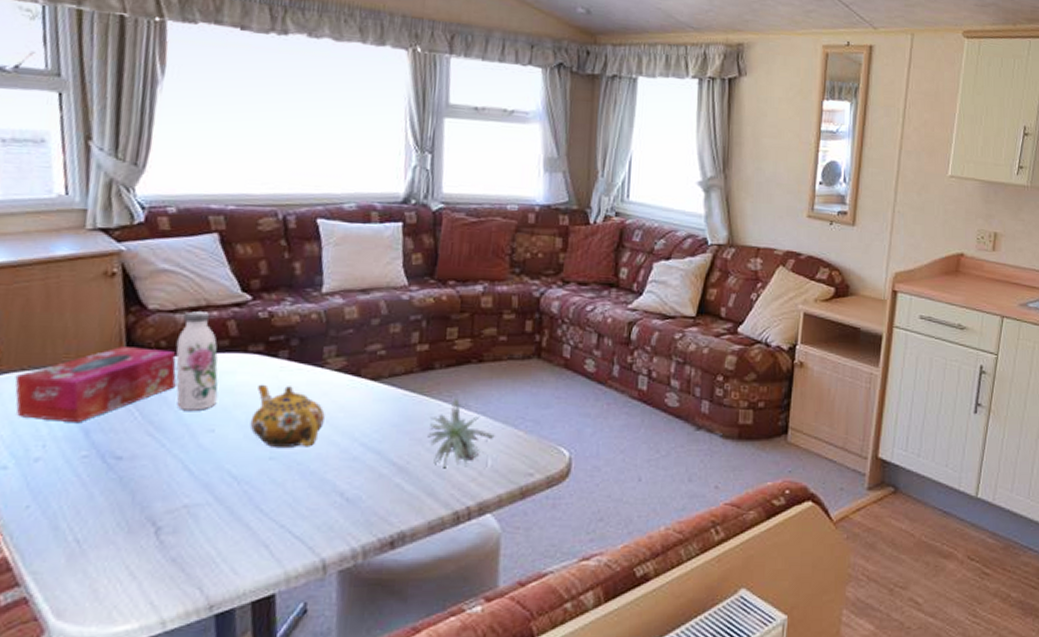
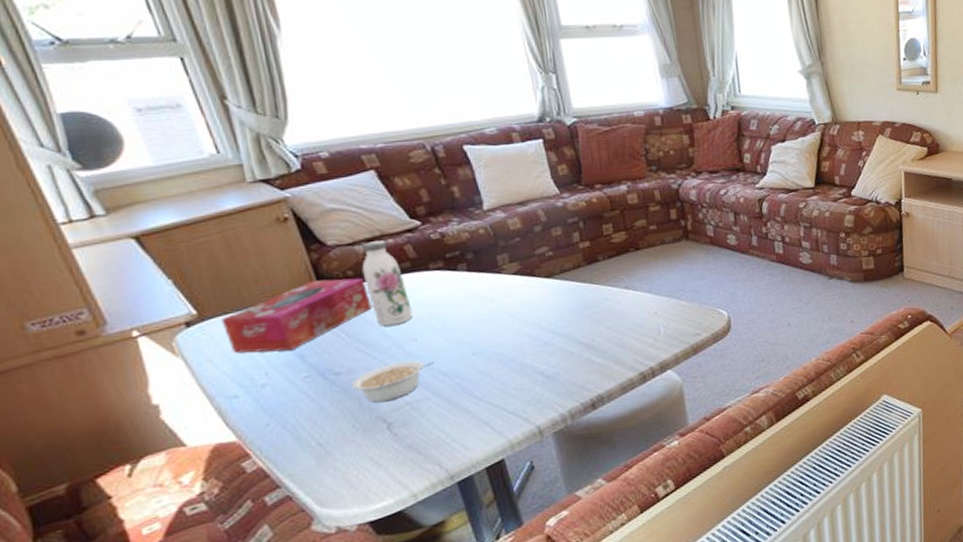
legume: none [129,454,226,501] -> present [351,360,434,403]
teapot: present [250,384,325,449] -> none [446,293,513,346]
succulent plant: present [427,398,495,469] -> none [604,282,662,341]

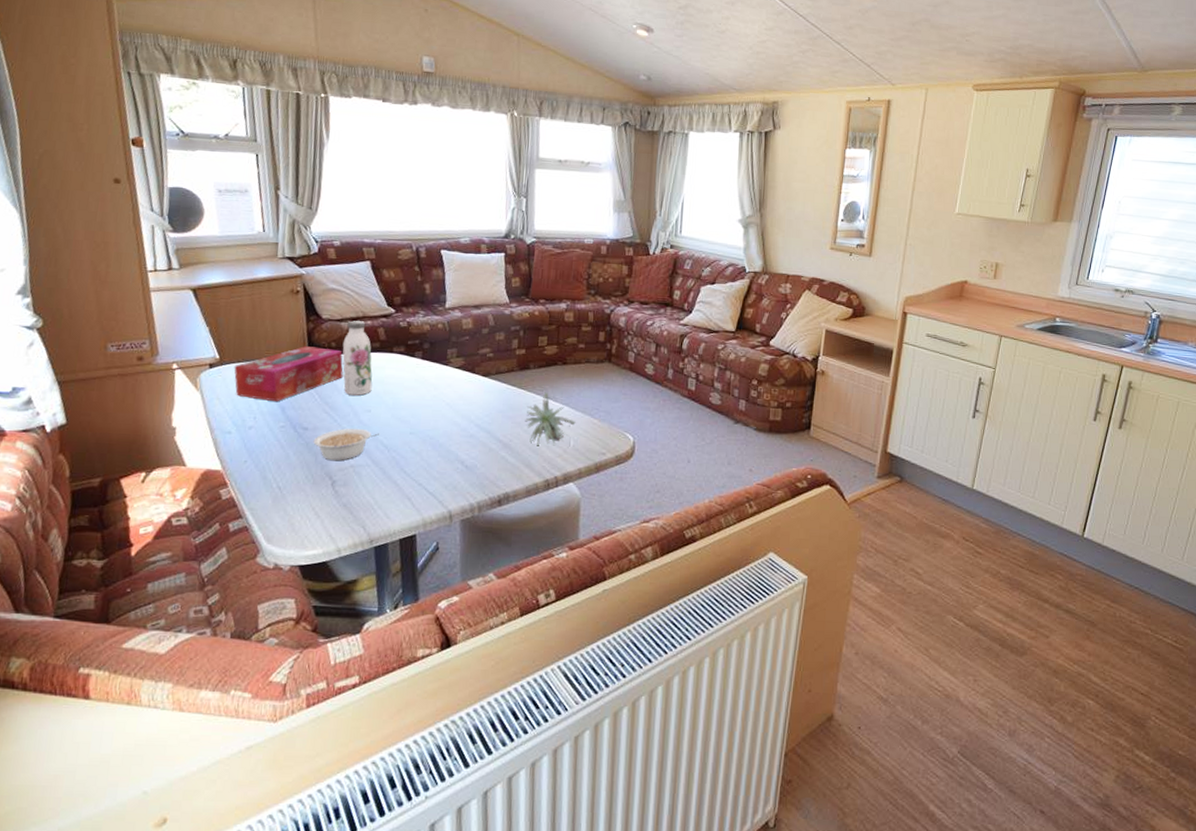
succulent plant: none [604,282,662,341] -> present [525,392,576,446]

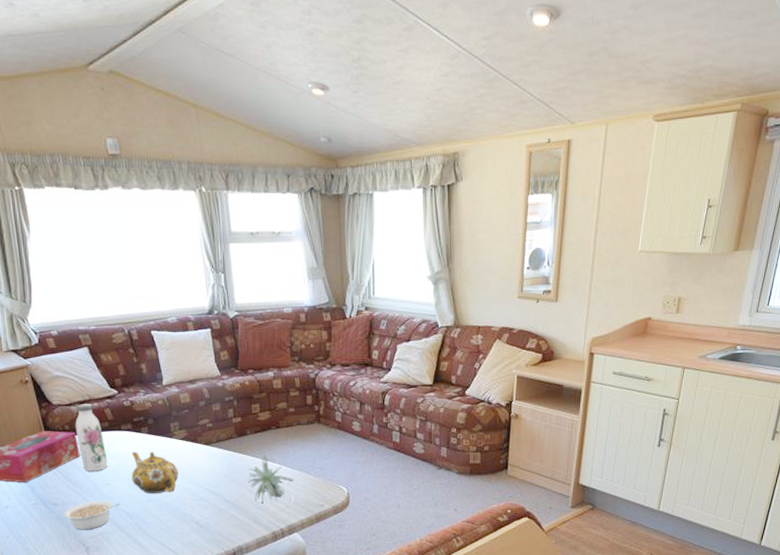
teapot: none [395,377,449,426] -> present [131,451,178,494]

